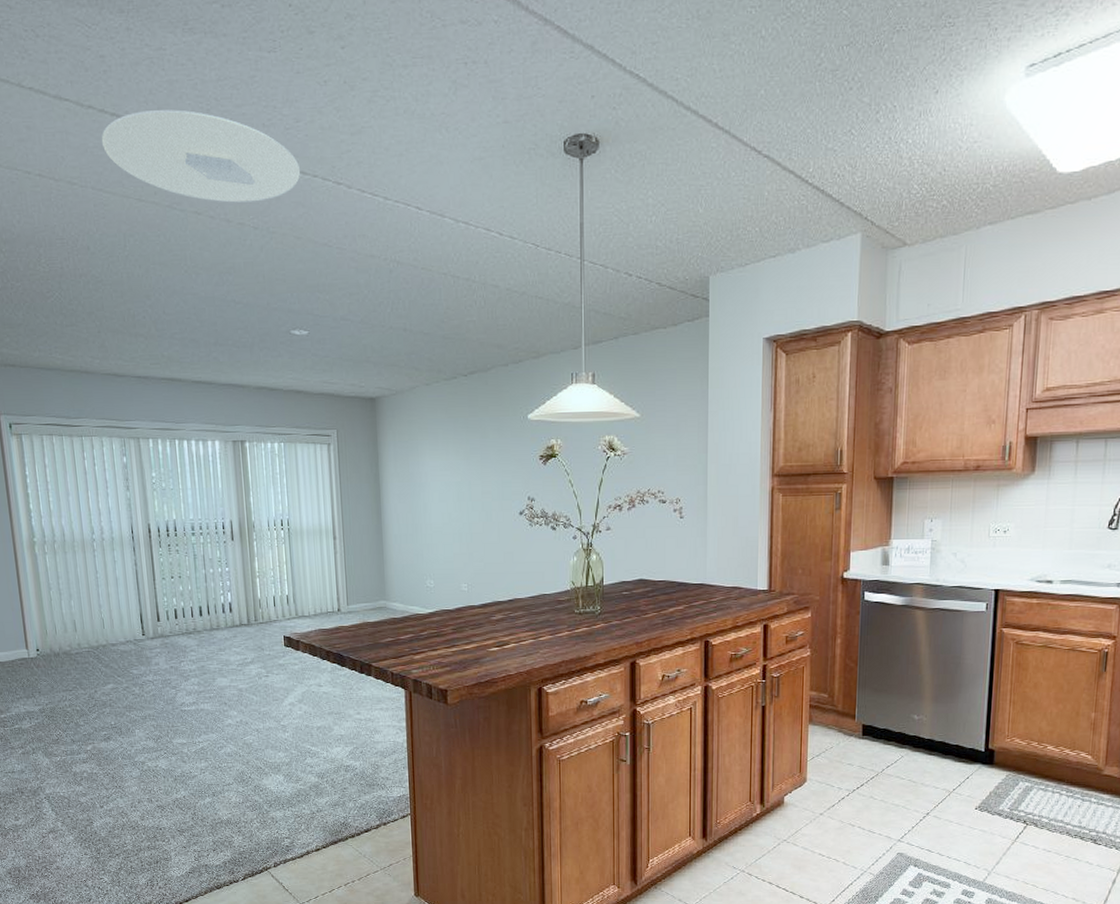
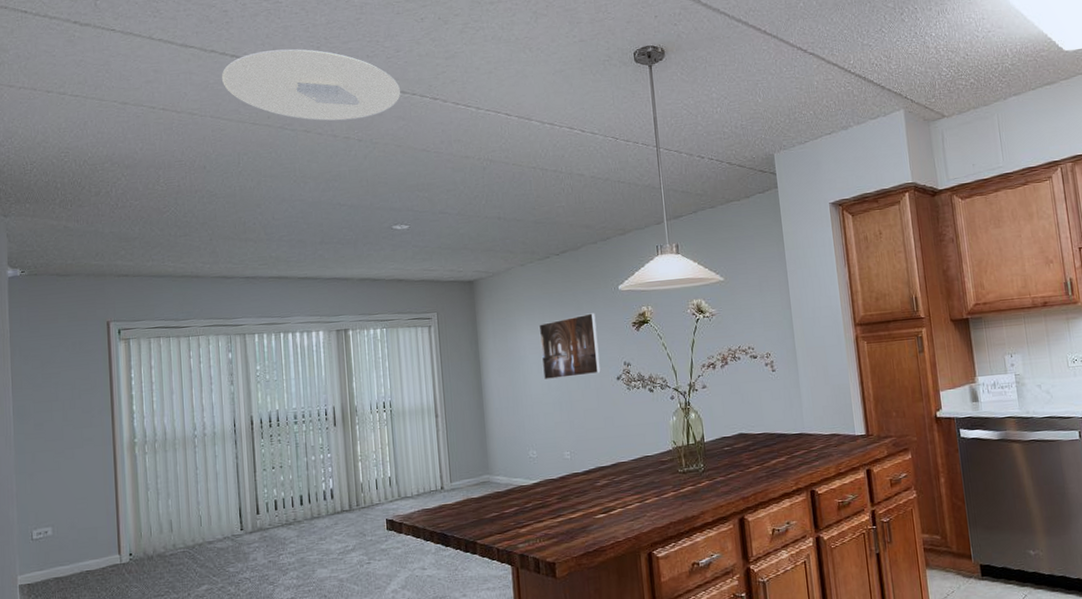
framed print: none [442,442,503,510] -> present [538,313,601,380]

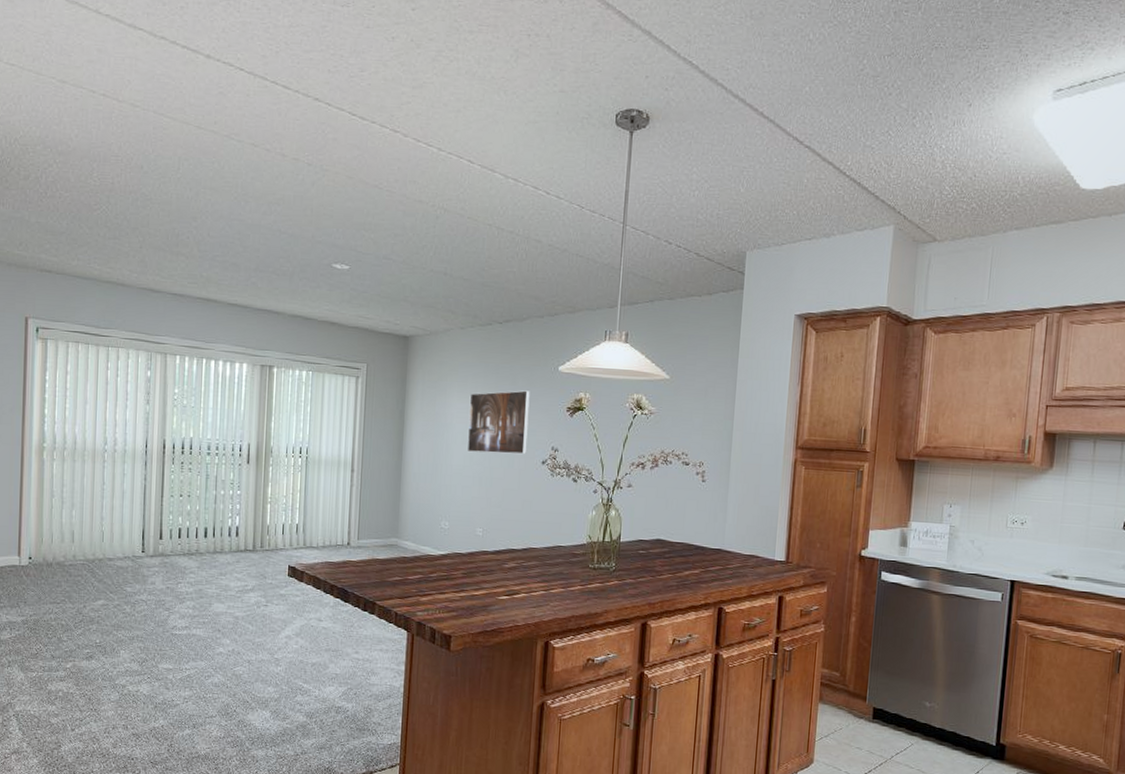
ceiling light: present [221,49,401,121] -> none [169,47,360,140]

